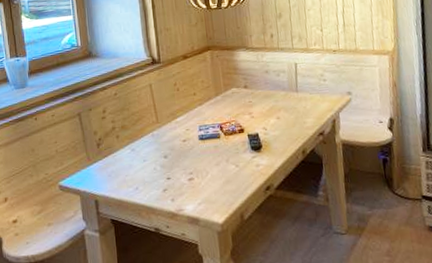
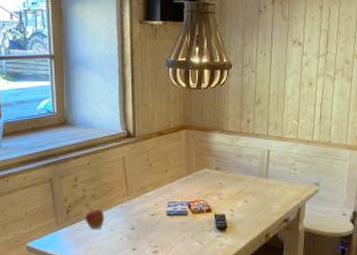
apple: none [116,137,136,162] -> present [85,206,105,229]

